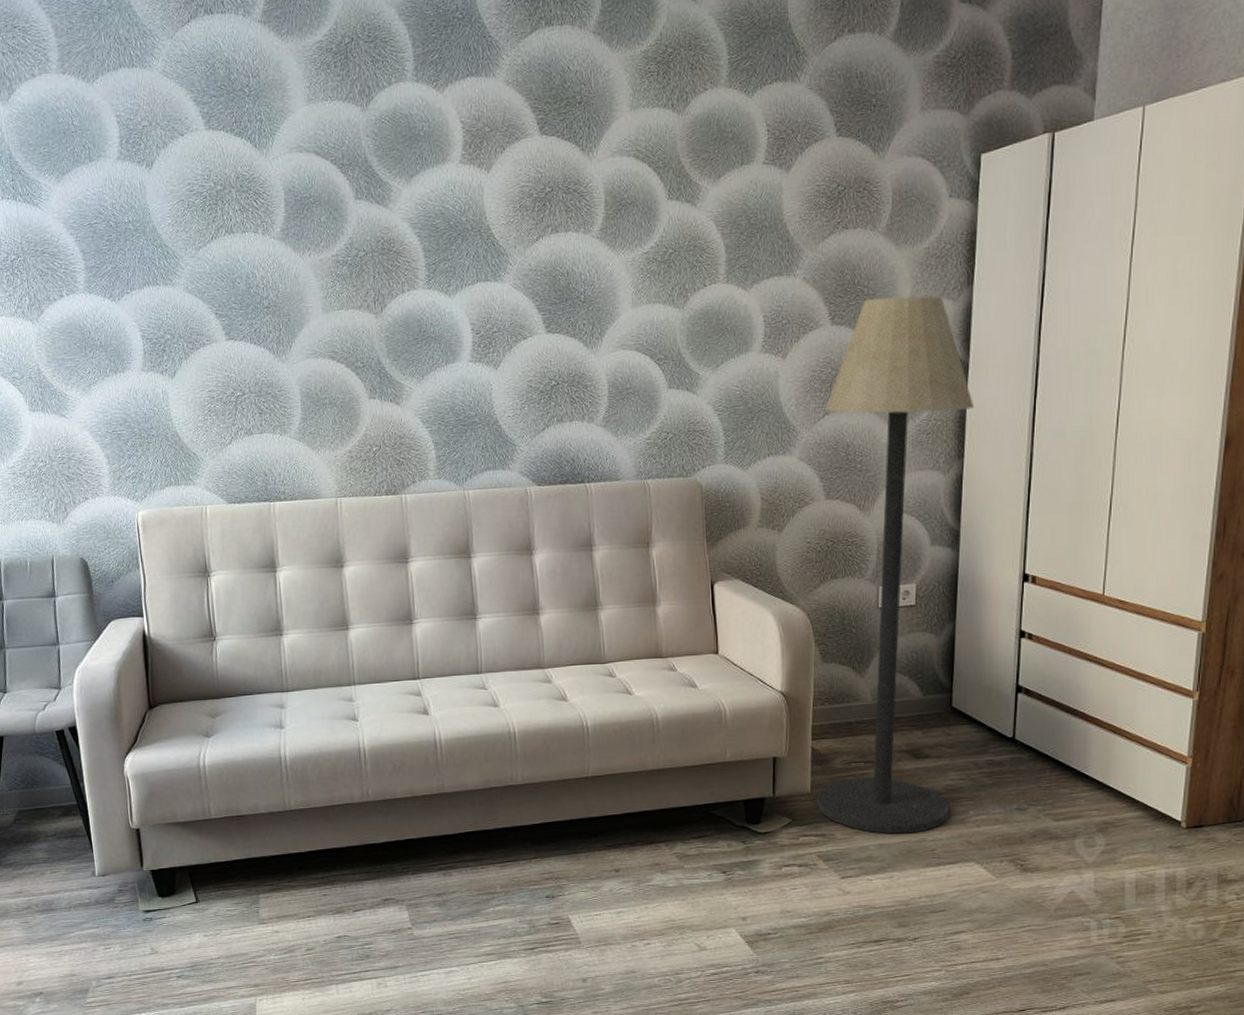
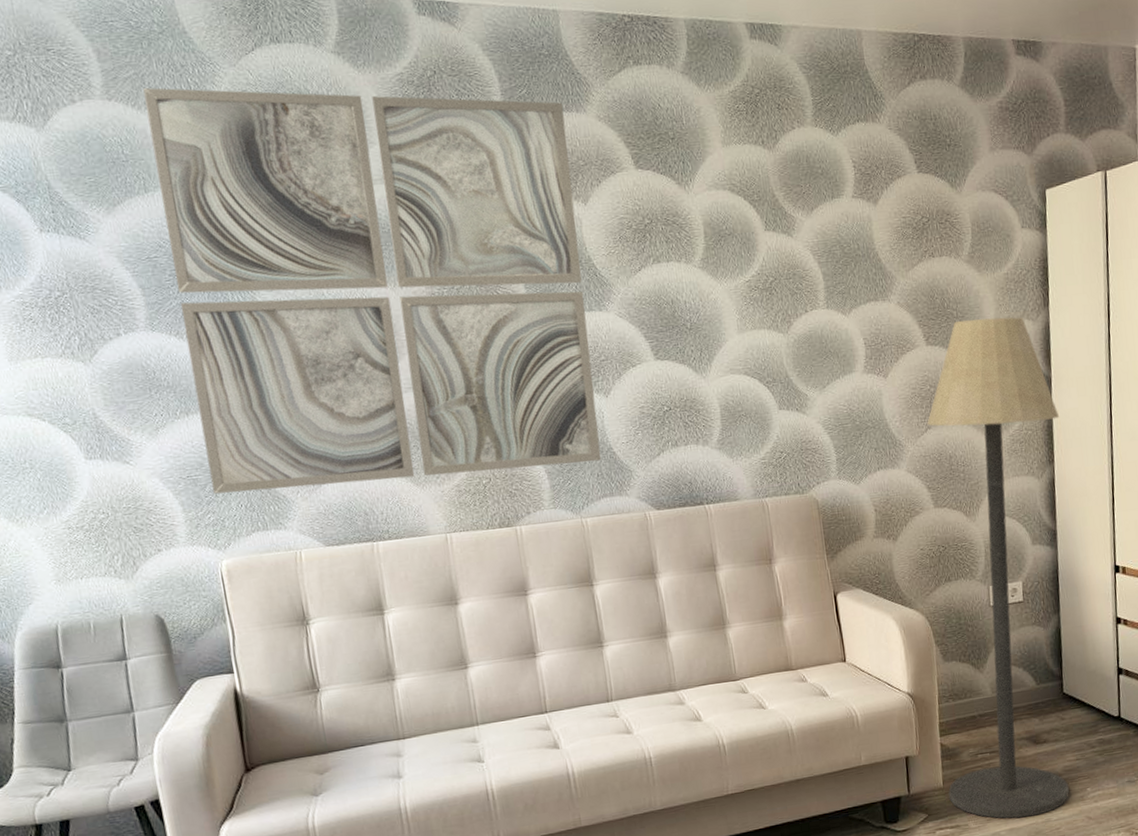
wall art: none [92,61,487,449] -> present [143,88,602,494]

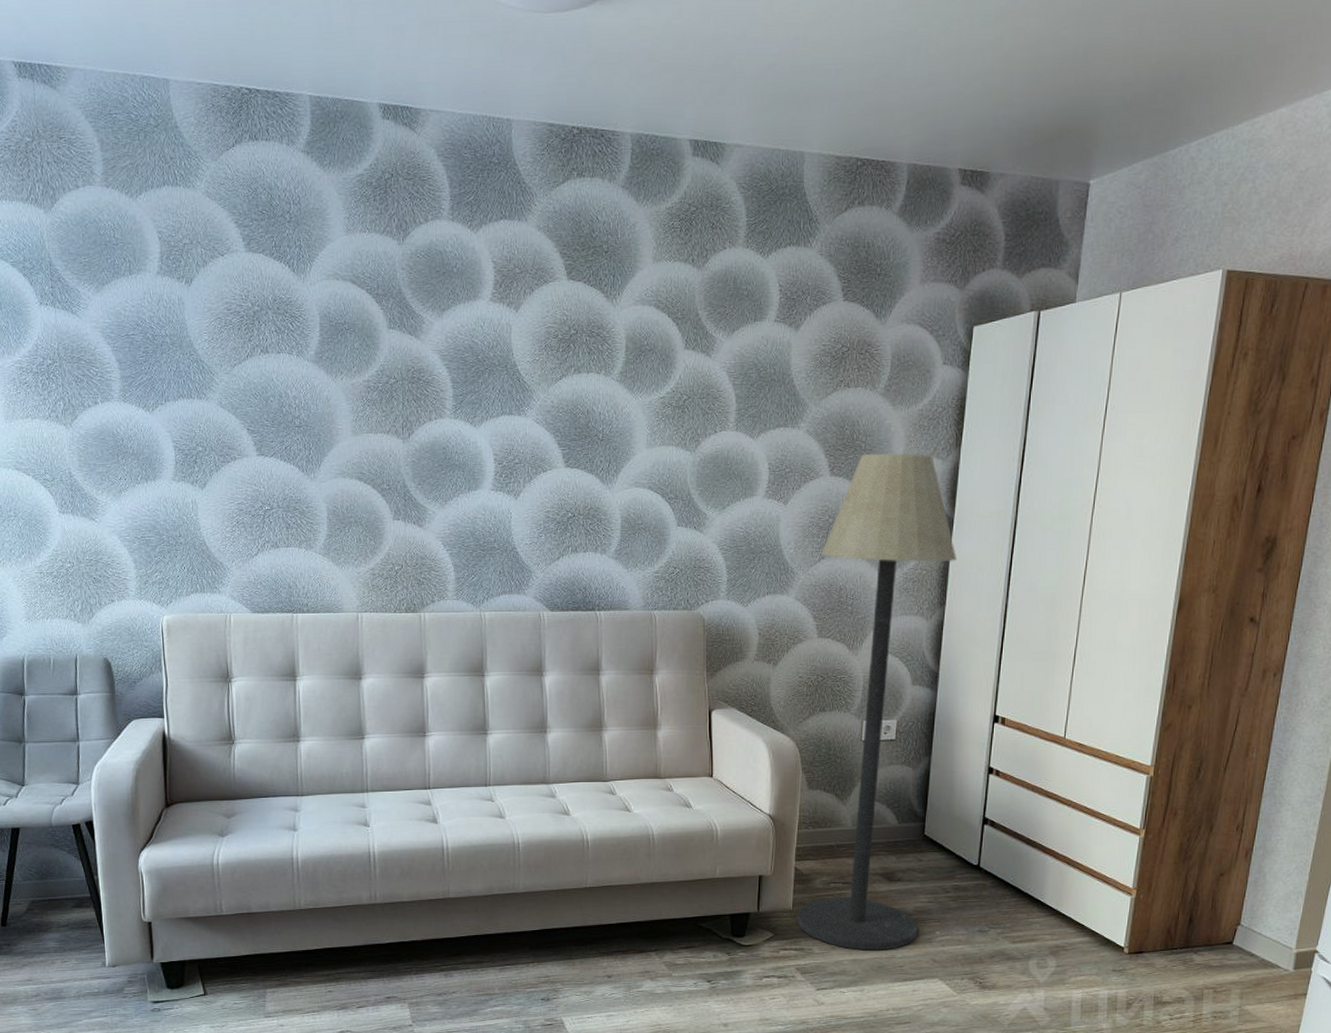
wall art: present [143,88,602,494] -> none [136,177,507,559]

